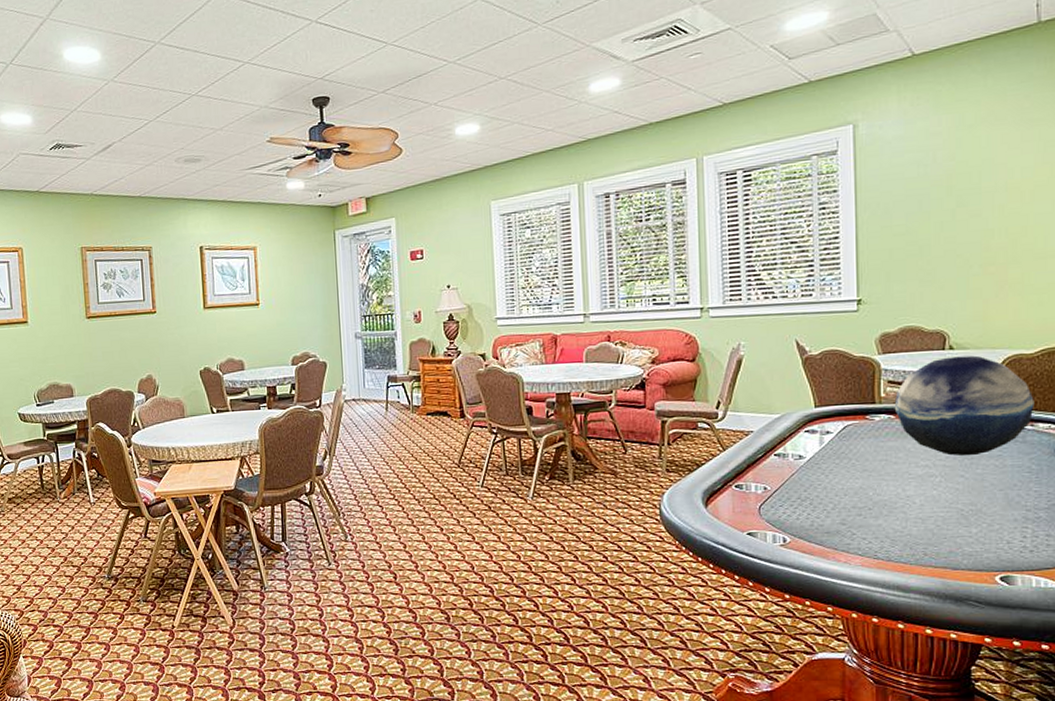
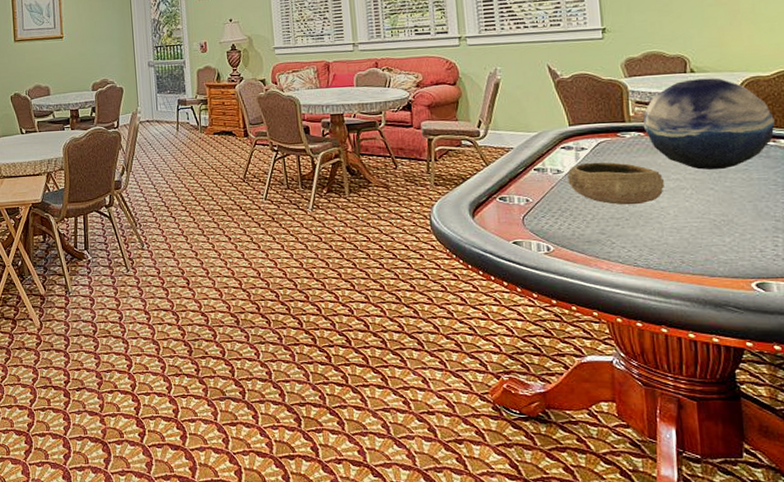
bowl: none [810,447,913,494] -> present [567,162,665,205]

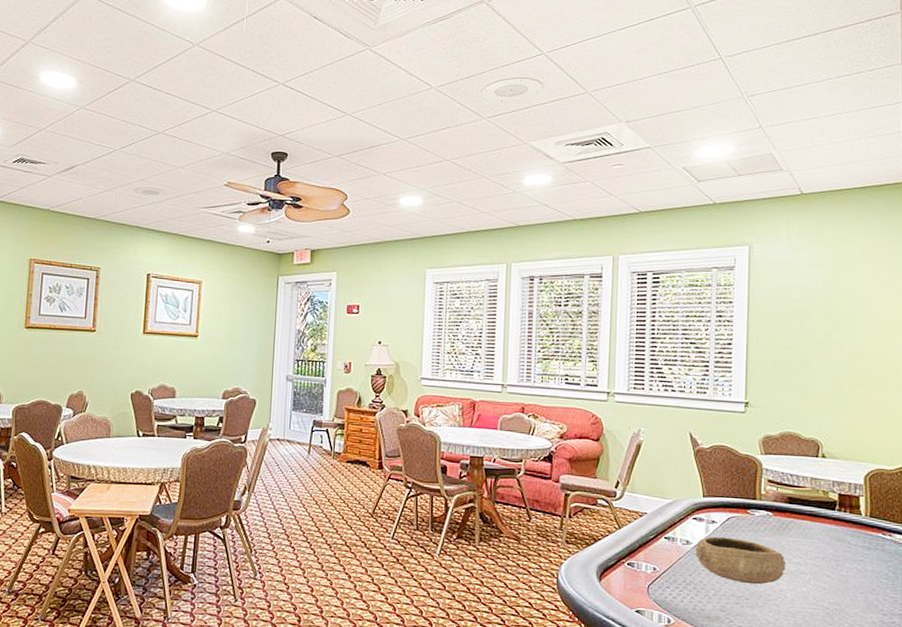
decorative orb: present [643,78,775,170] -> none [772,464,893,558]

